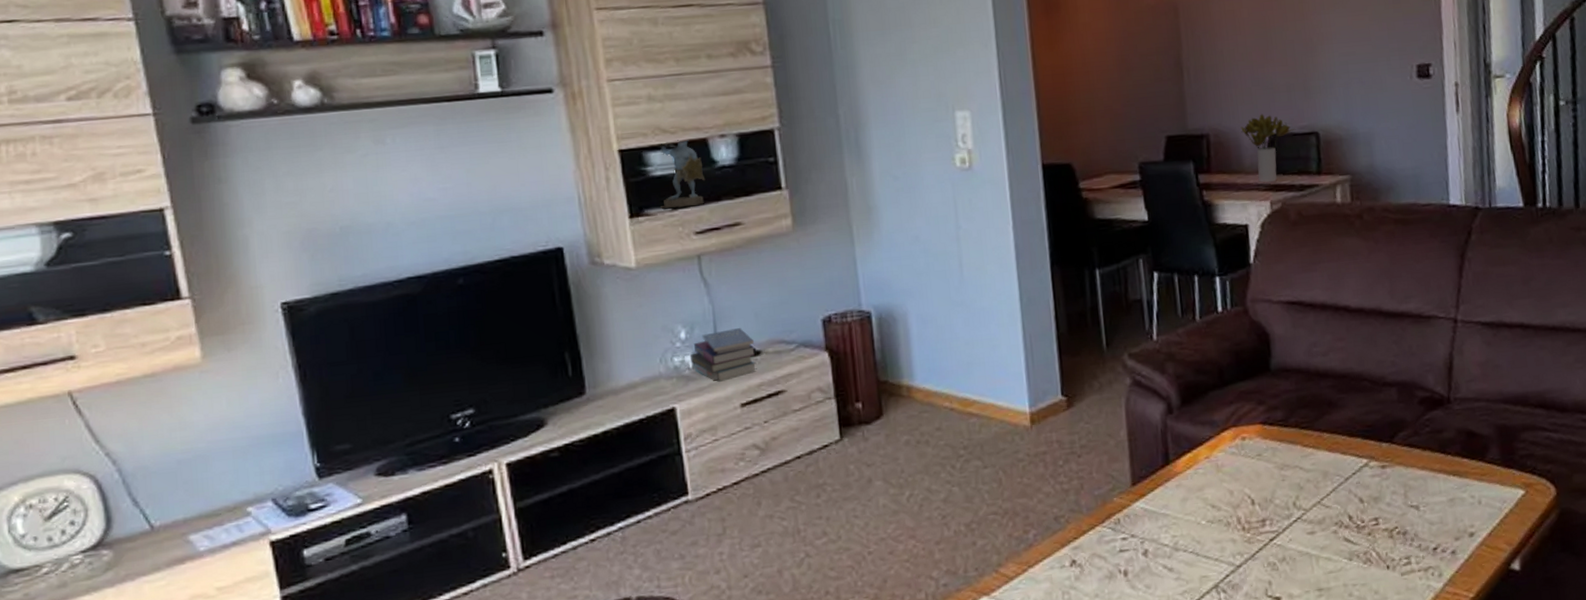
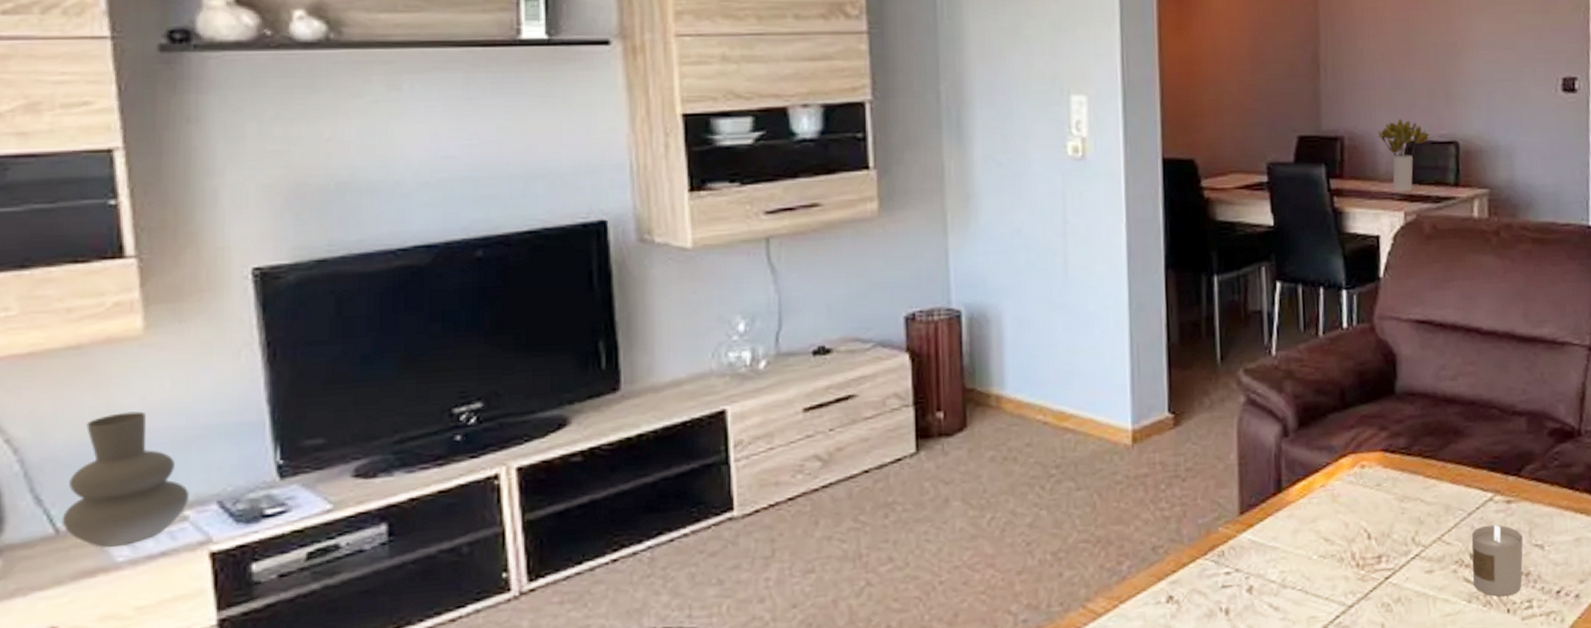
vase: none [154,426,250,539] -> present [61,411,189,547]
figurine: present [660,140,706,209] -> none [727,107,782,184]
books: present [690,328,756,383] -> none [749,322,825,384]
candle: none [1349,488,1400,554] -> present [1471,524,1524,597]

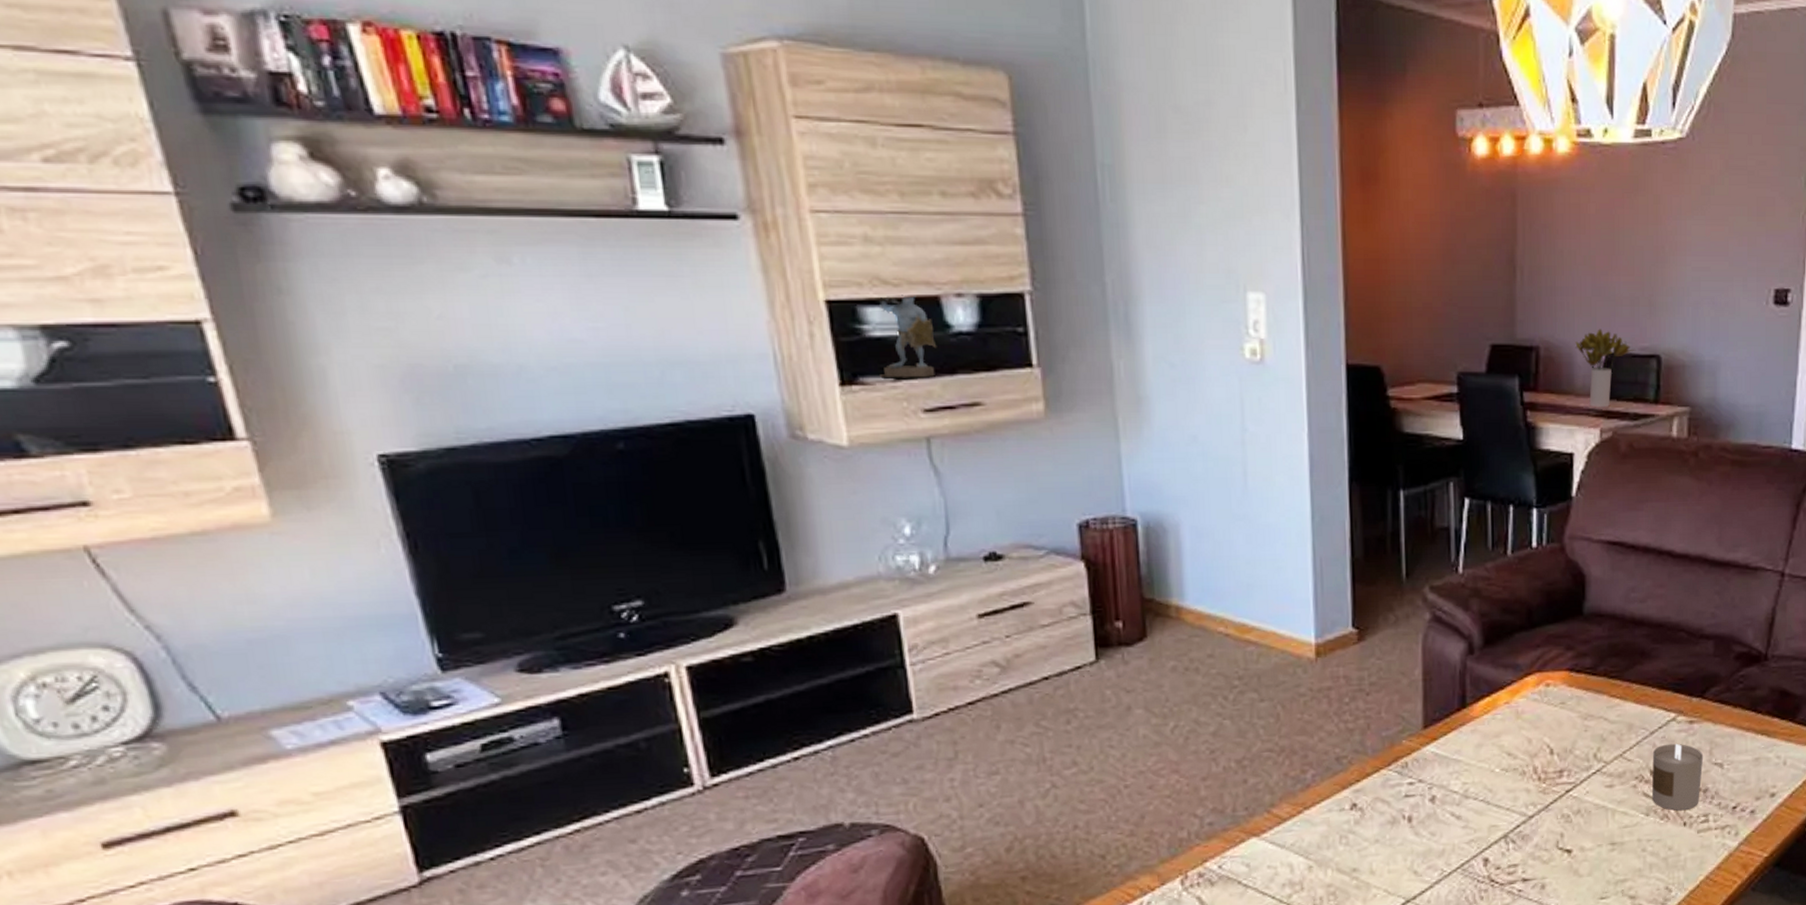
vase: present [61,411,189,547] -> none [220,601,350,735]
figurine: none [727,107,782,184] -> present [879,295,937,378]

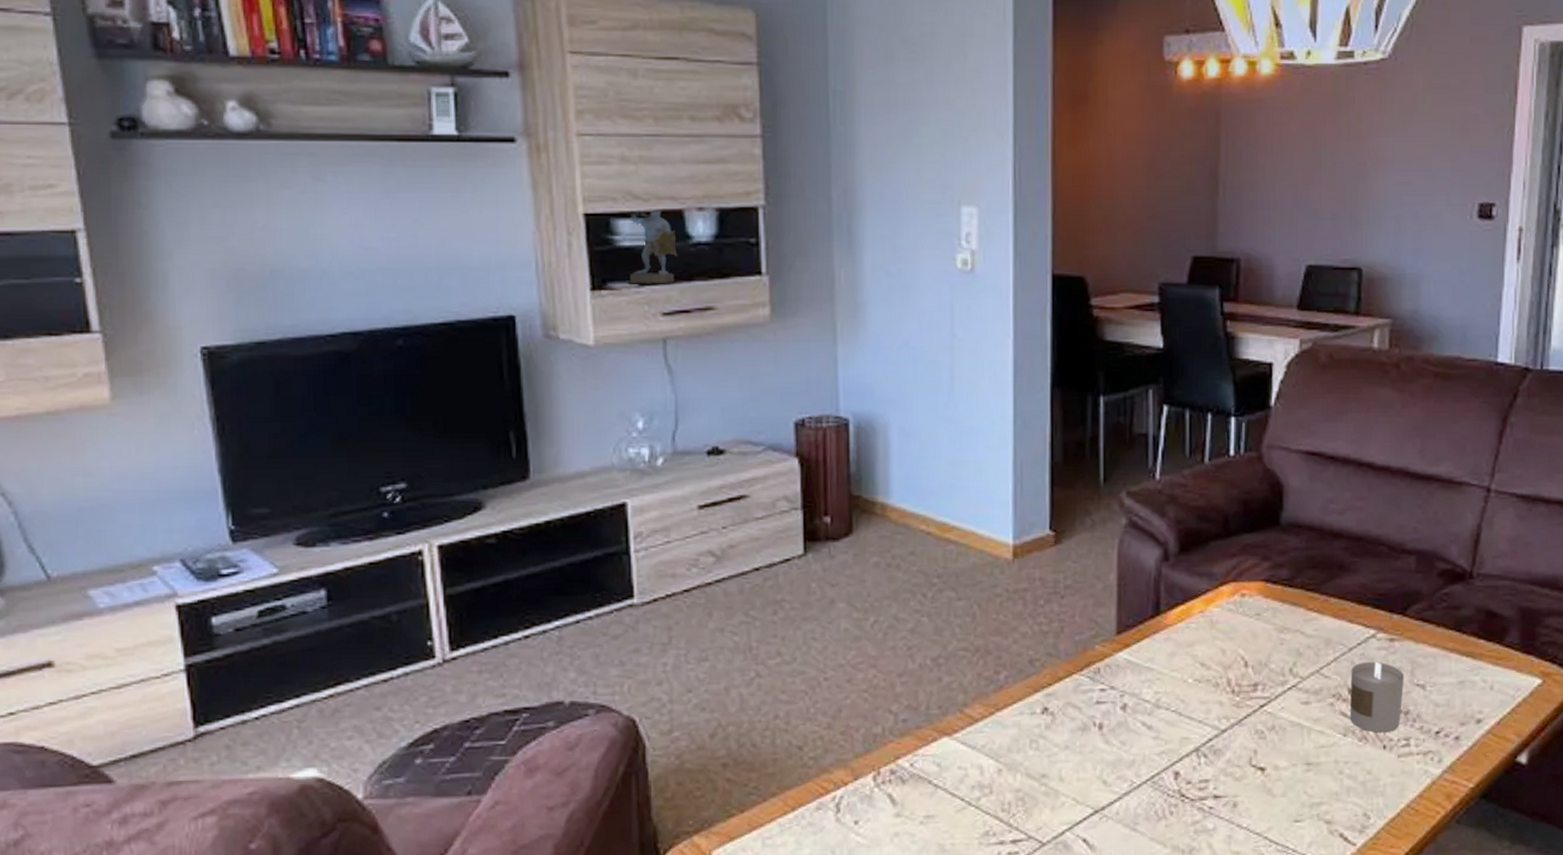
flower bouquet: present [1575,328,1635,408] -> none [1276,241,1336,319]

